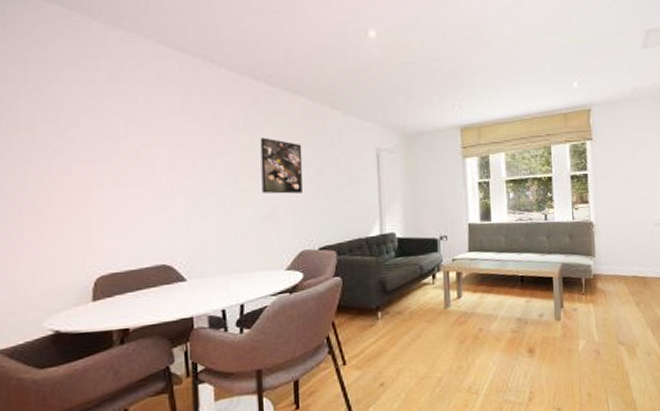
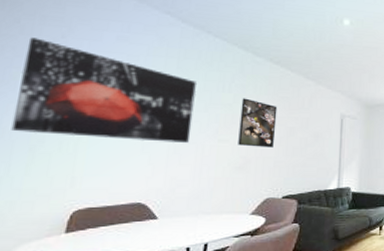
wall art: none [13,86,208,196] -> present [11,37,198,143]

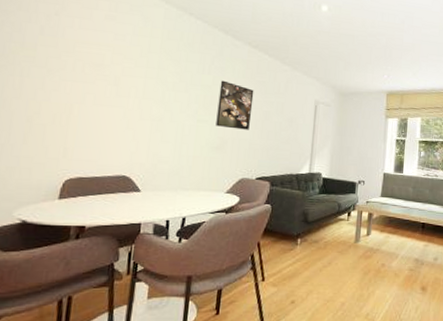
wall art: present [11,37,198,143] -> none [11,14,179,121]

